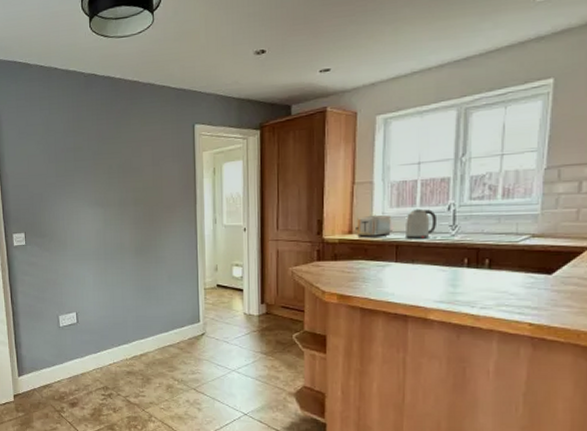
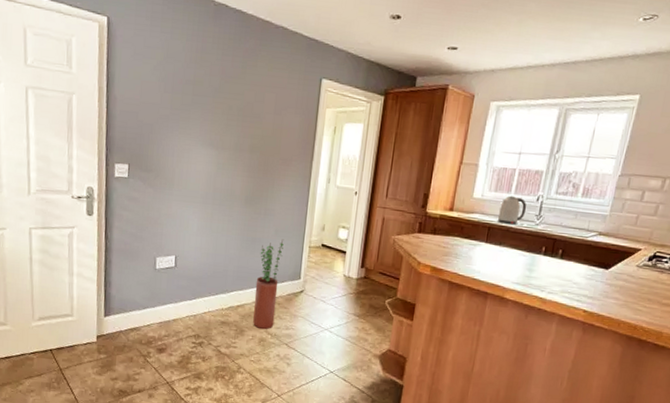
vase: none [156,284,179,375] -> present [253,239,284,329]
toaster: present [356,214,391,238] -> none [456,196,488,218]

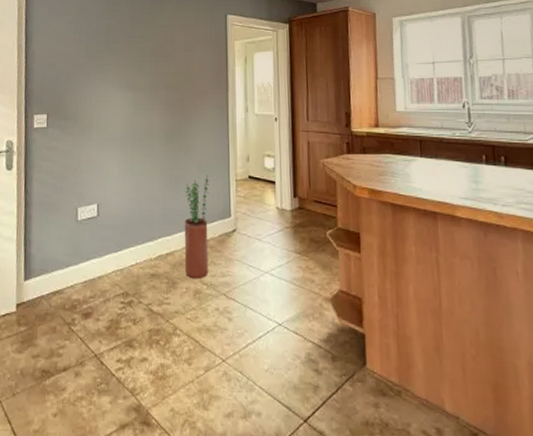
kettle: present [498,195,527,224] -> none [426,105,455,134]

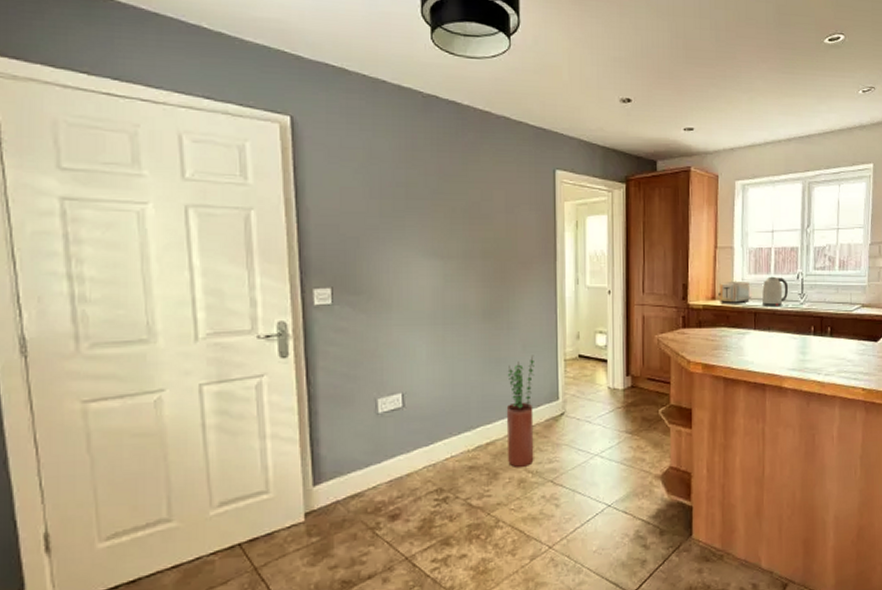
toaster: none [381,109,414,132] -> present [718,281,750,304]
kettle: none [426,105,455,134] -> present [762,276,789,306]

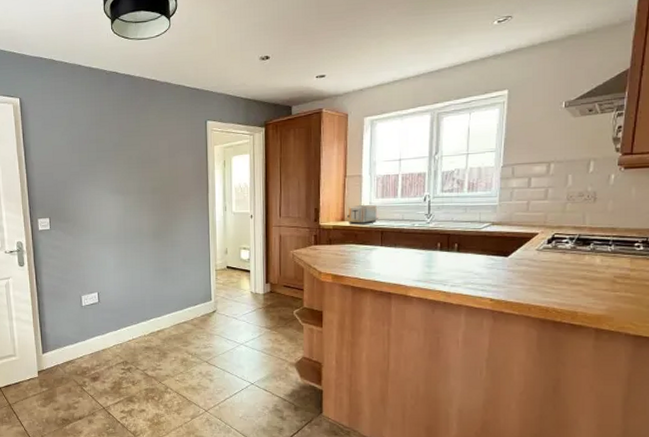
vase: present [506,355,534,467] -> none [171,266,193,349]
kettle: present [762,276,789,306] -> none [389,199,416,226]

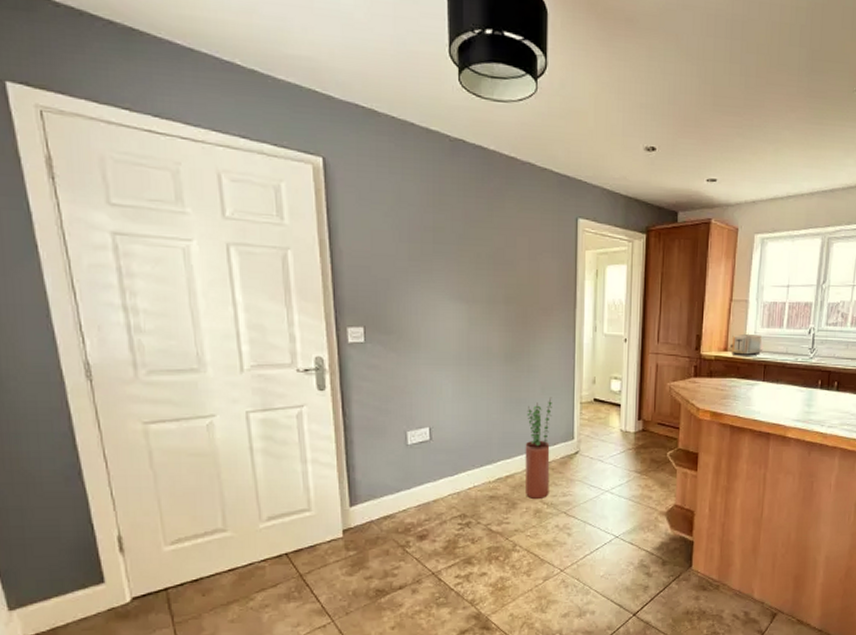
vase: none [171,266,193,349] -> present [524,397,552,499]

